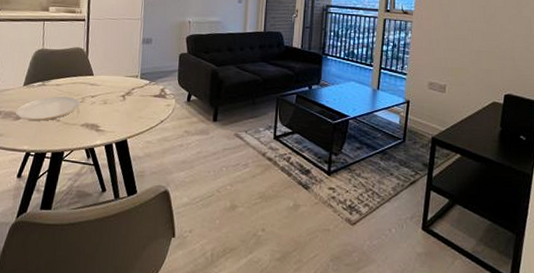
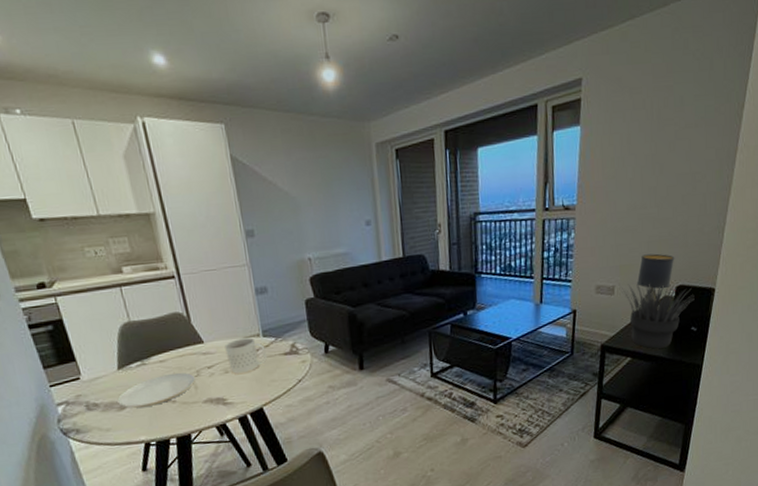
mug: none [108,77,141,107] -> present [224,337,268,375]
potted plant: none [451,85,523,151] -> present [620,283,695,349]
table lamp: none [466,61,503,113] -> present [636,253,675,310]

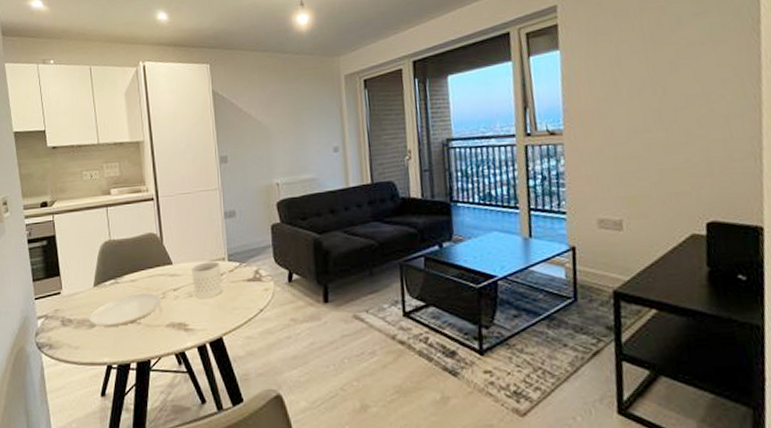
potted plant: present [620,283,695,349] -> none [631,217,736,300]
table lamp: present [636,253,675,310] -> none [650,183,699,250]

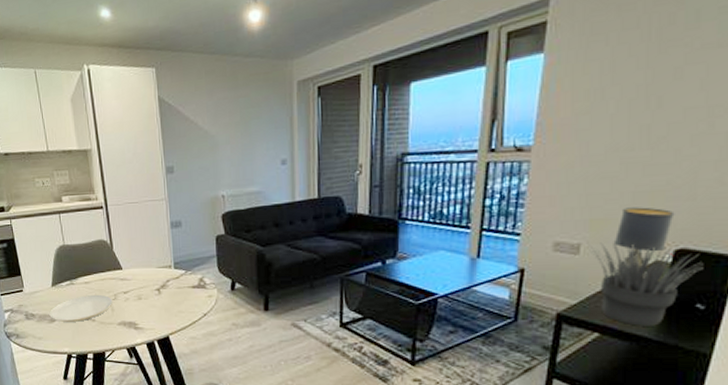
mug: present [191,261,231,300] -> none [140,268,177,302]
potted plant: none [631,217,736,300] -> present [589,242,704,326]
table lamp: none [650,183,699,250] -> present [613,207,675,277]

